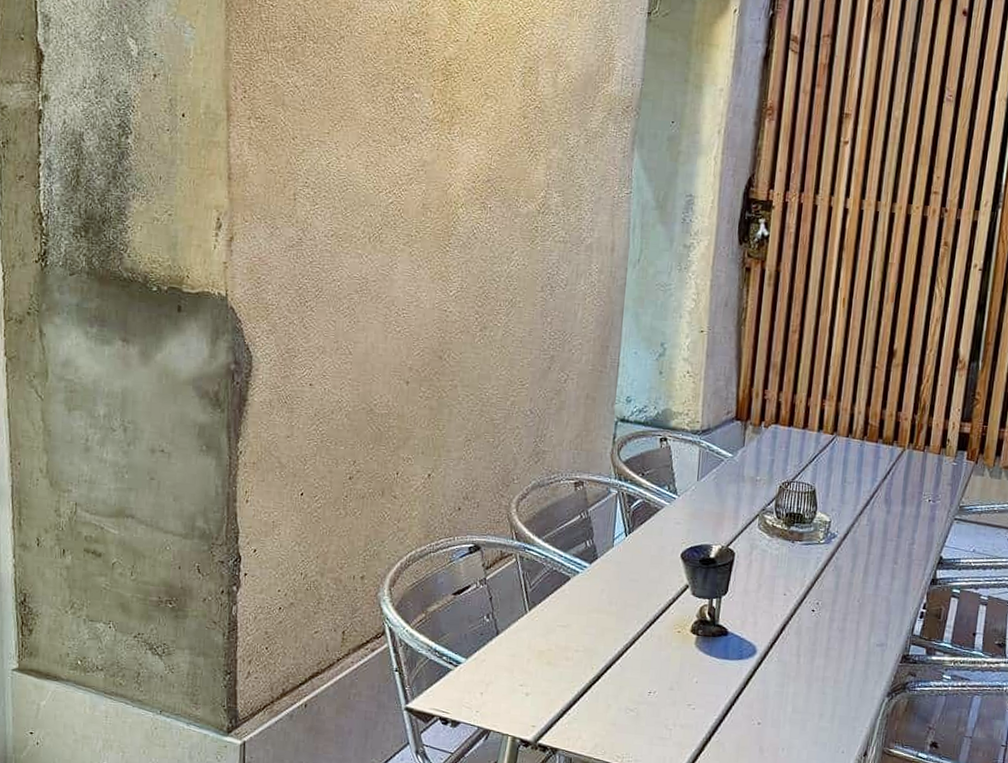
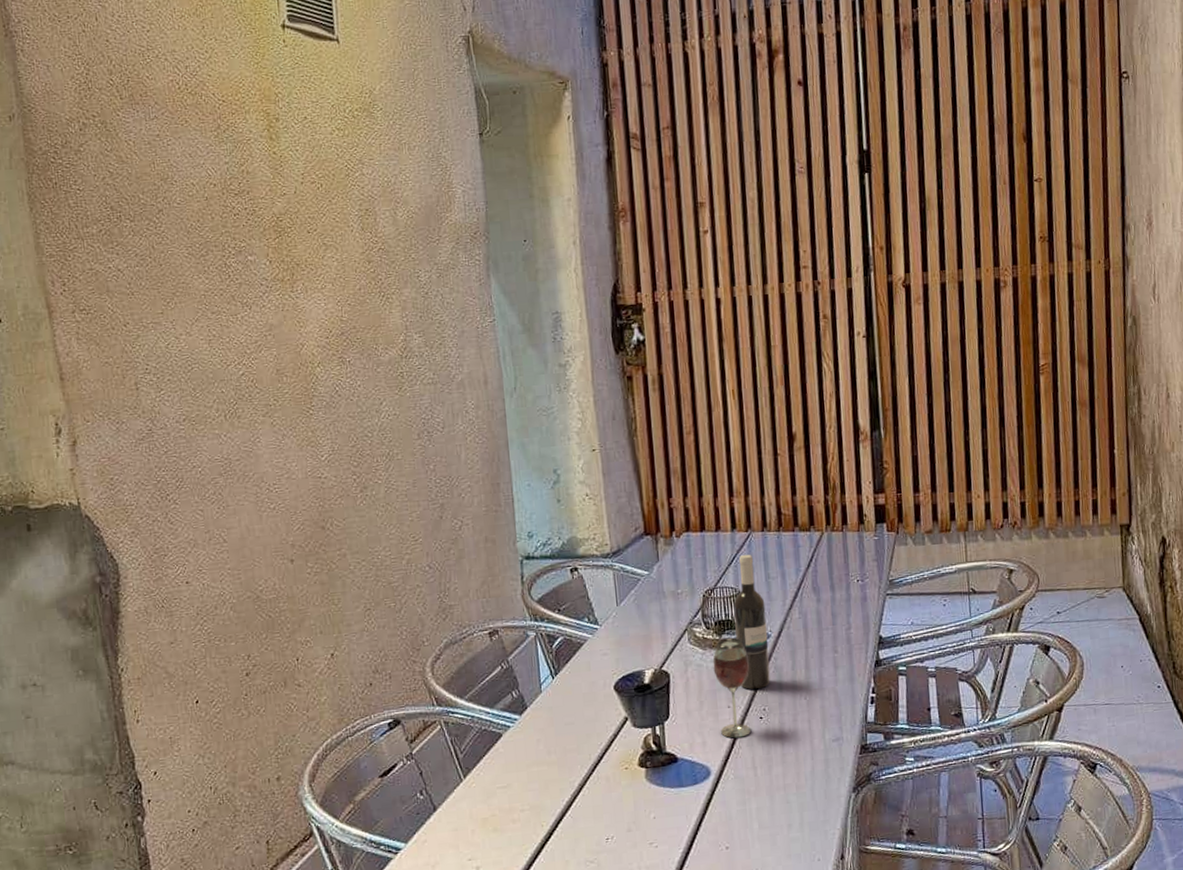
wineglass: none [773,530,812,625] -> present [712,638,752,738]
wine bottle: none [800,455,837,583] -> present [733,554,770,690]

